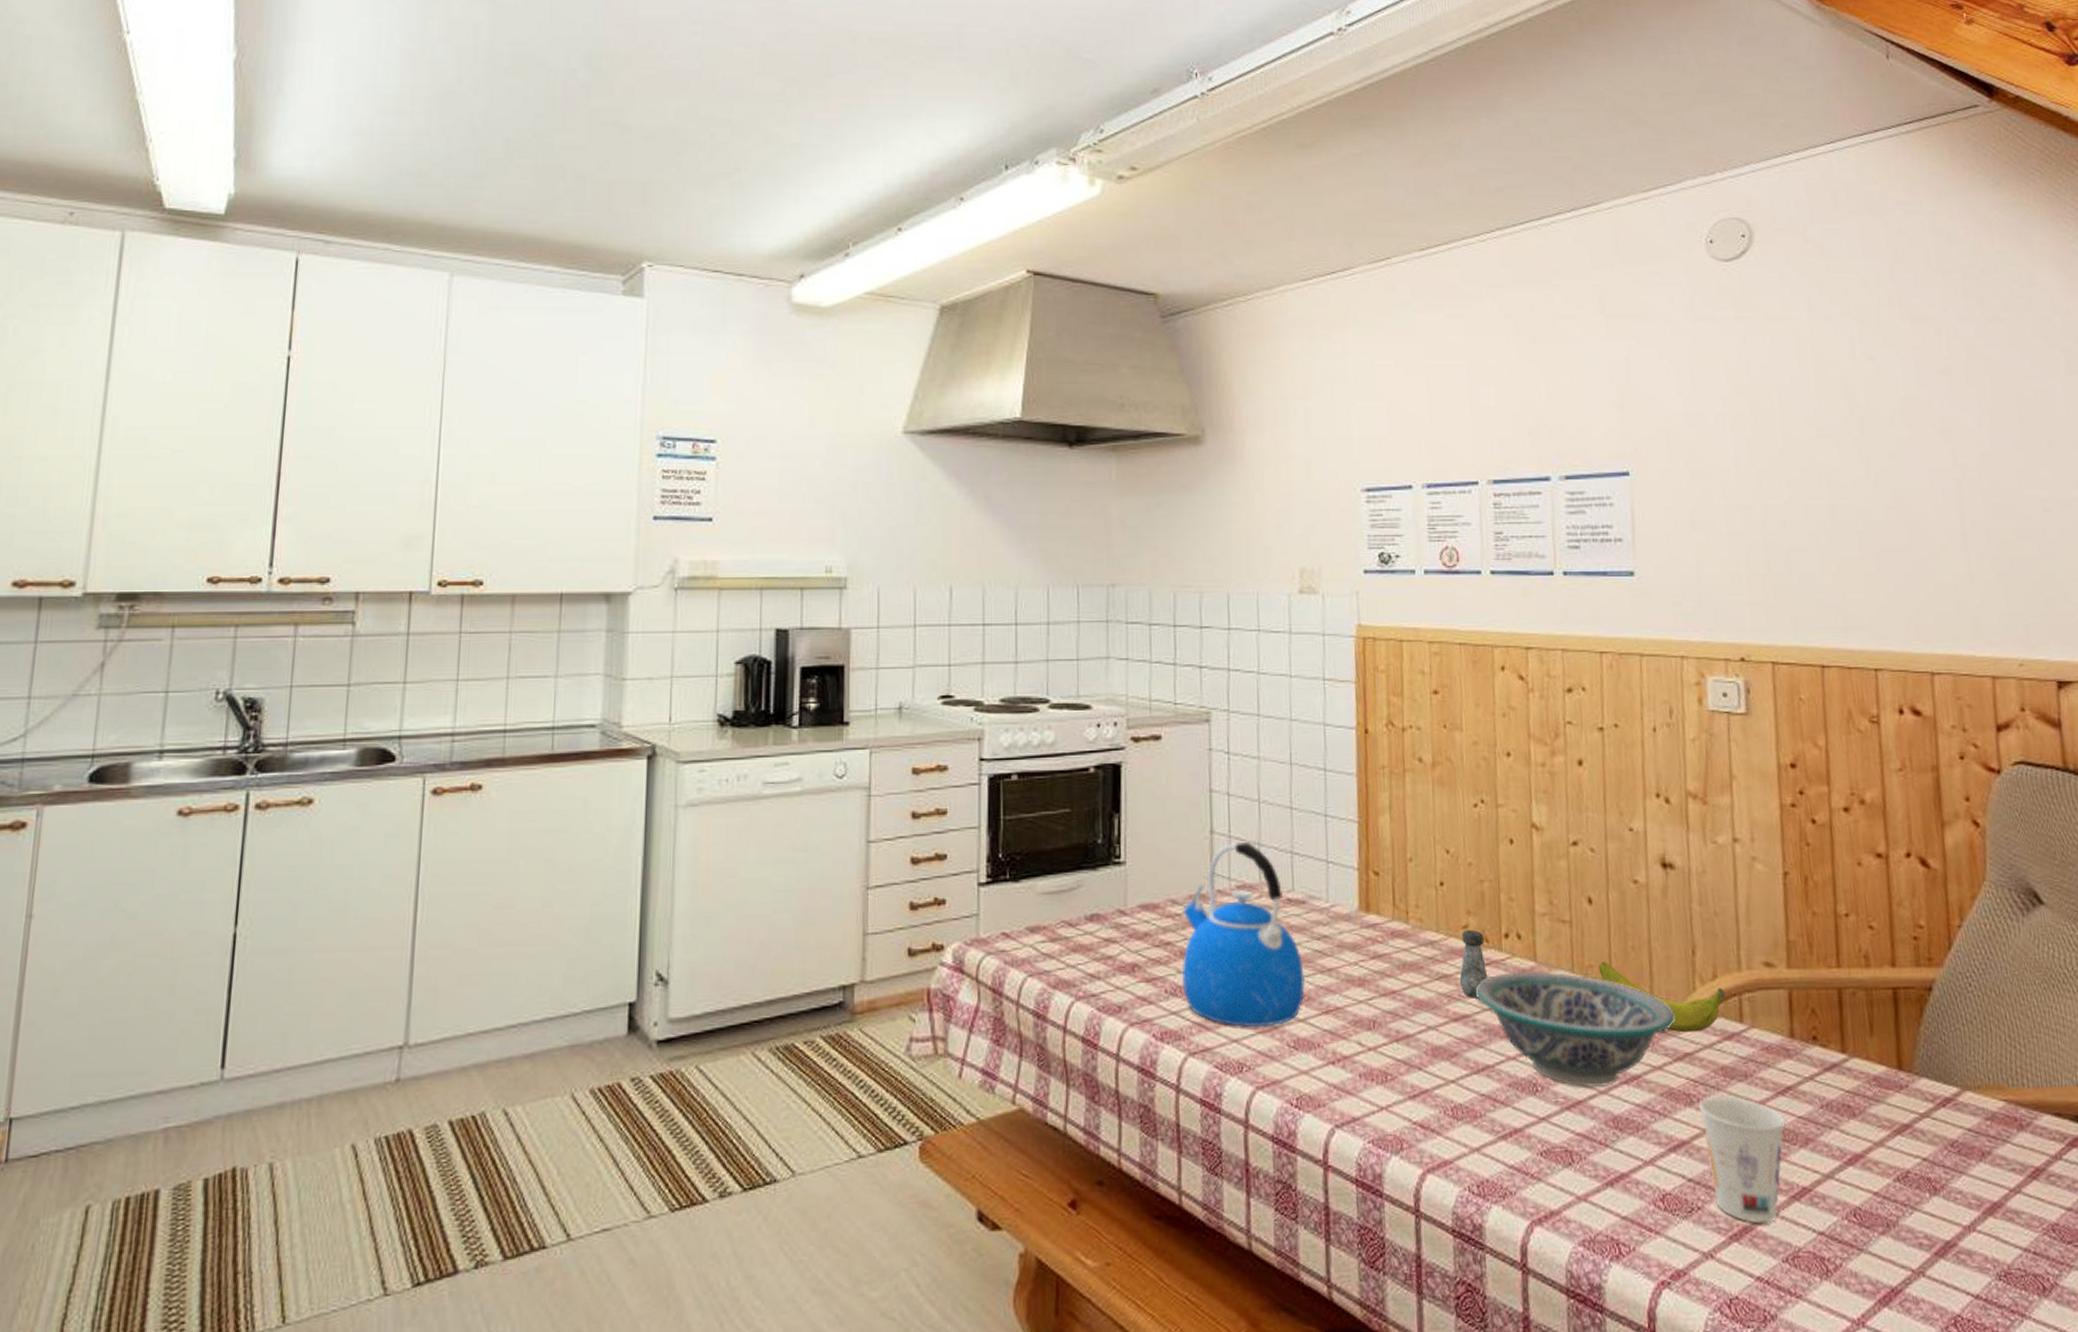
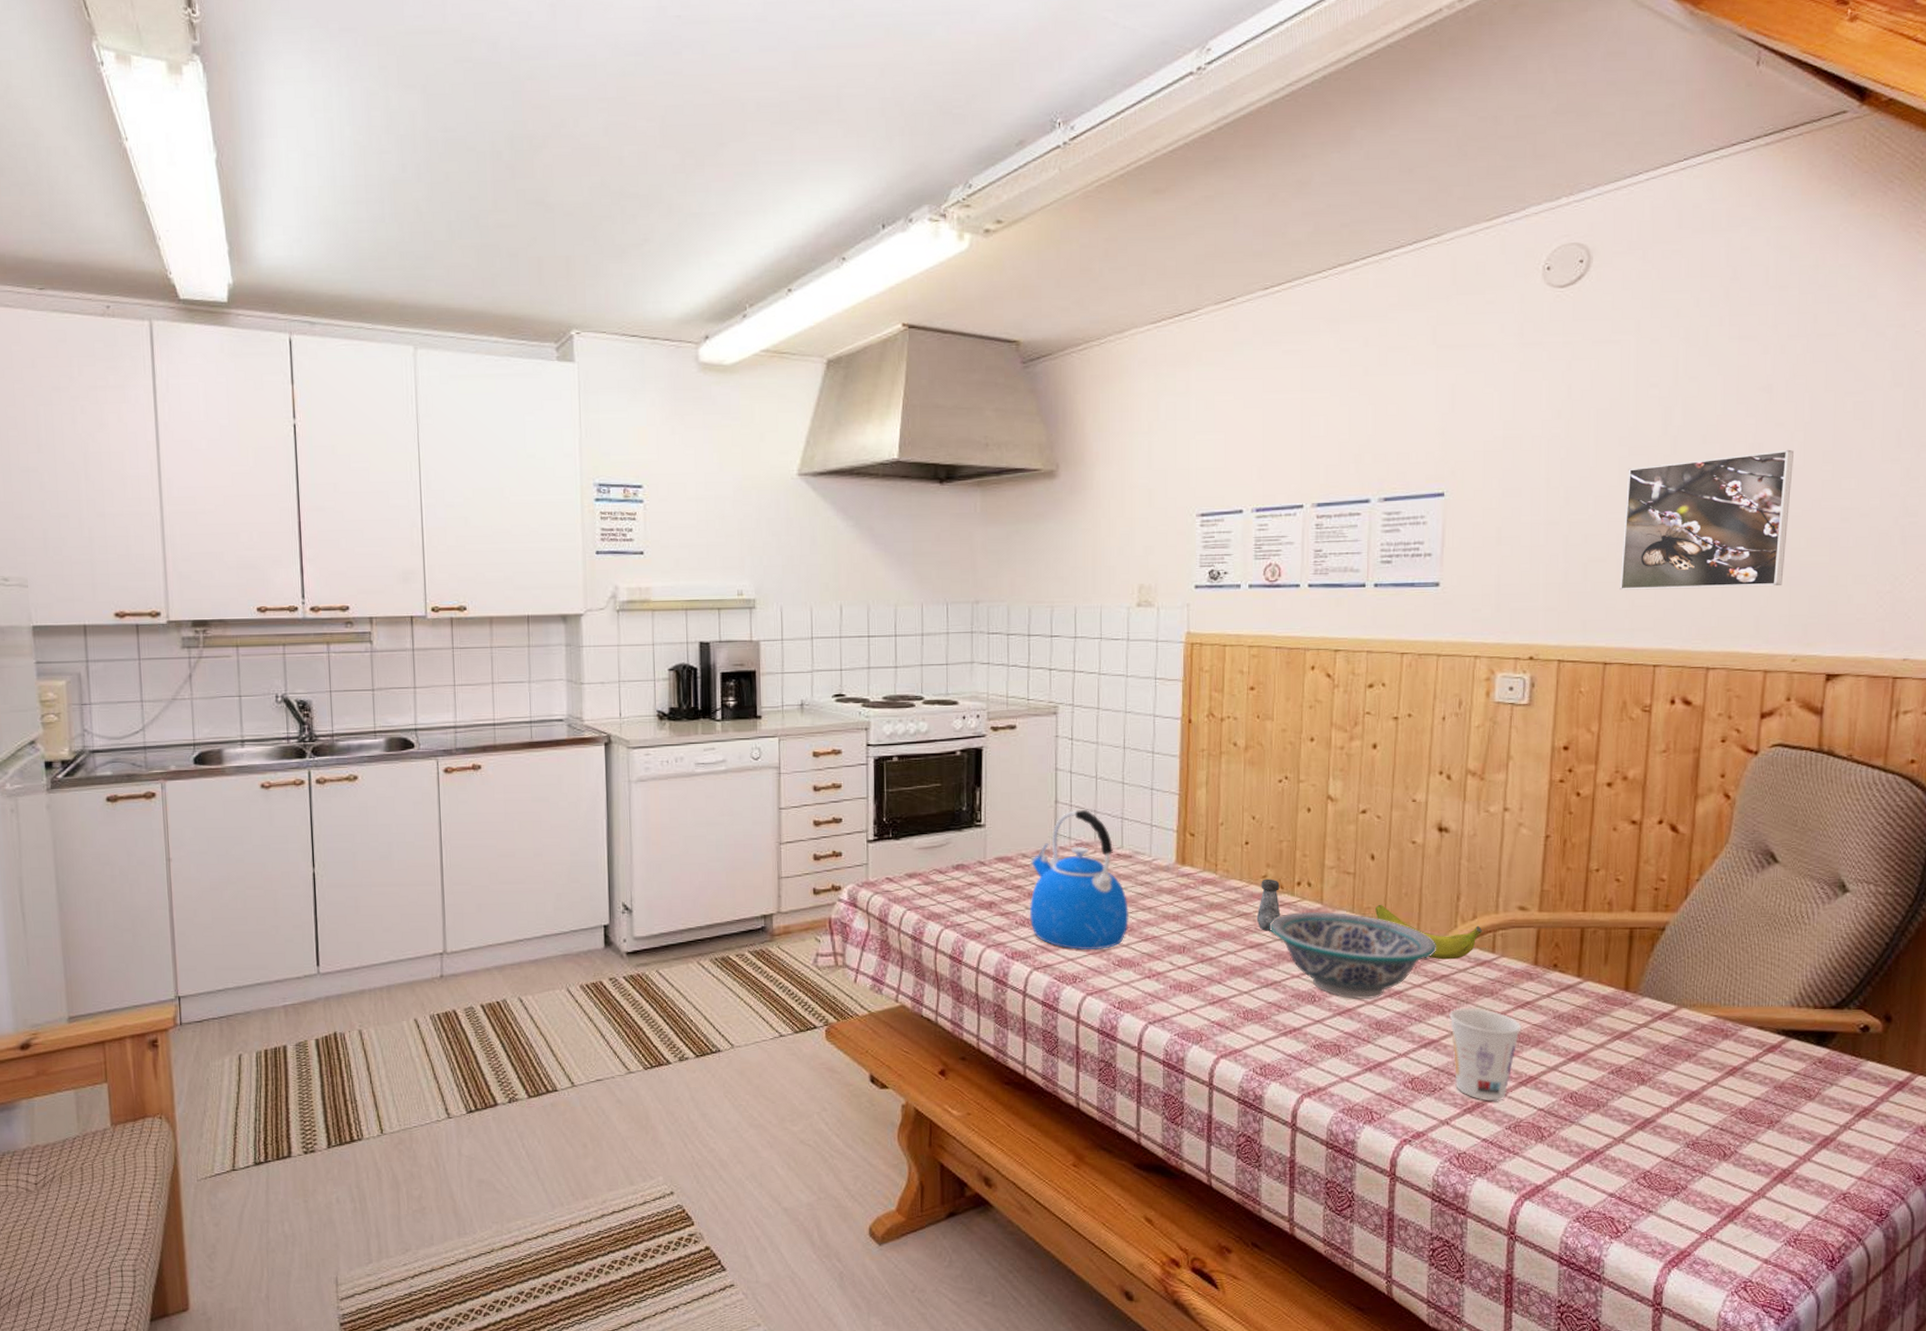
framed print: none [1818,435,1995,584] -> present [1619,449,1794,590]

